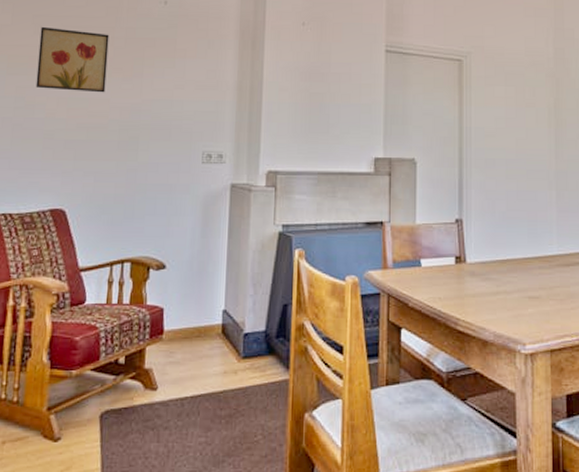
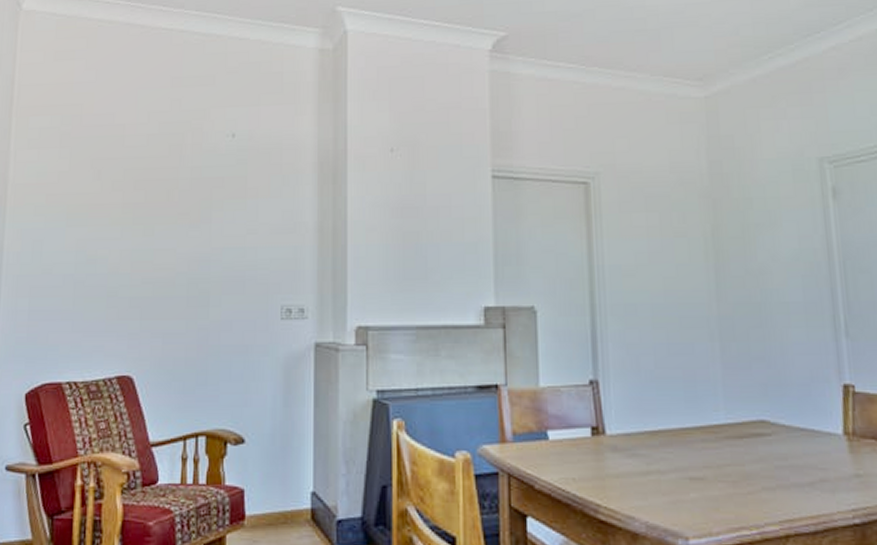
wall art: present [35,26,109,93] -> none [97,171,173,243]

